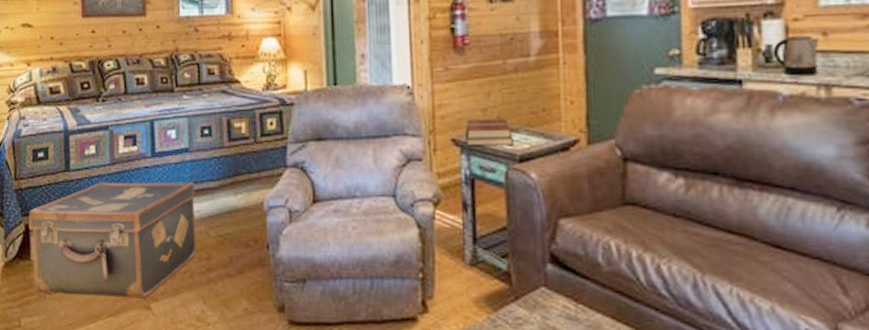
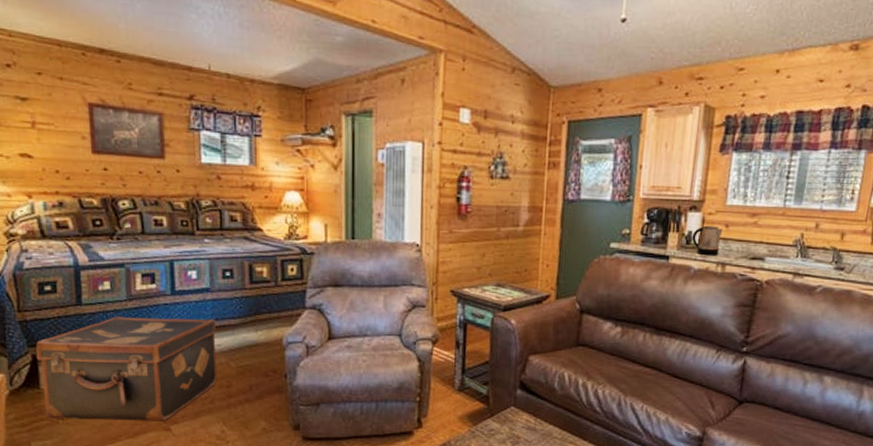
books: present [464,119,515,147] -> none [462,275,501,298]

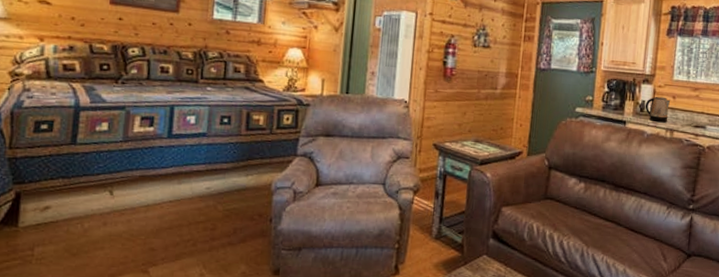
suitcase: present [35,316,217,422] -> none [19,156,208,264]

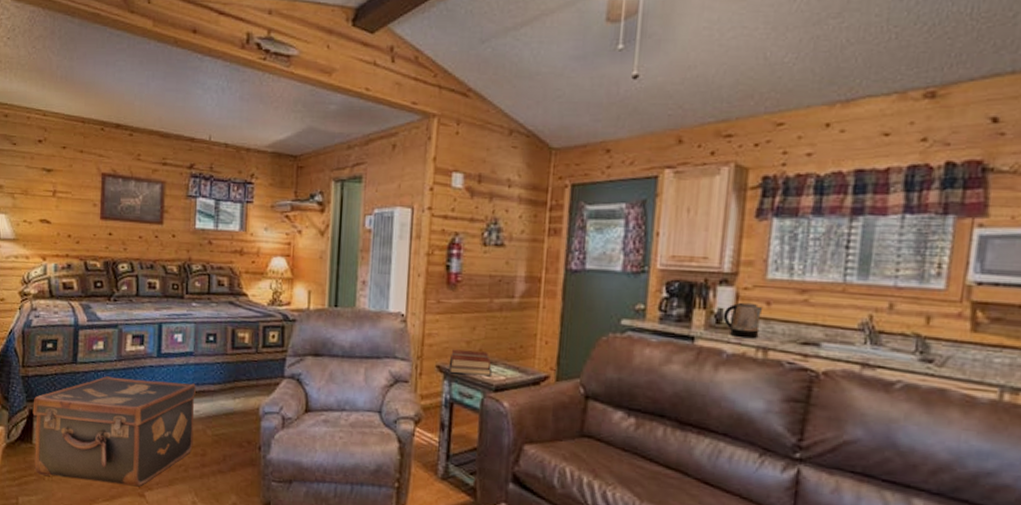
suitcase: none [19,156,208,264] -> present [32,376,196,487]
books: none [443,130,479,153] -> present [449,349,493,377]

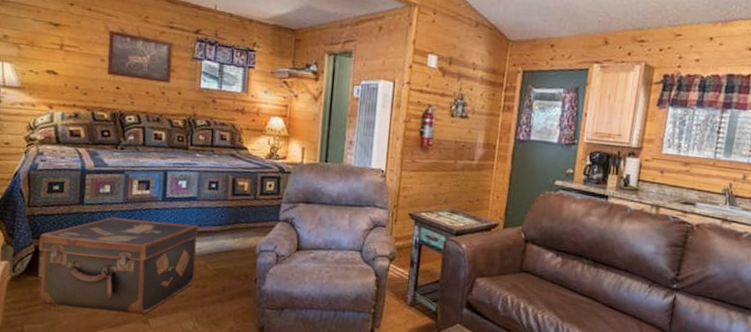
books: present [449,349,493,377] -> none [419,200,454,224]
kettle: present [723,302,762,339] -> none [629,170,657,199]

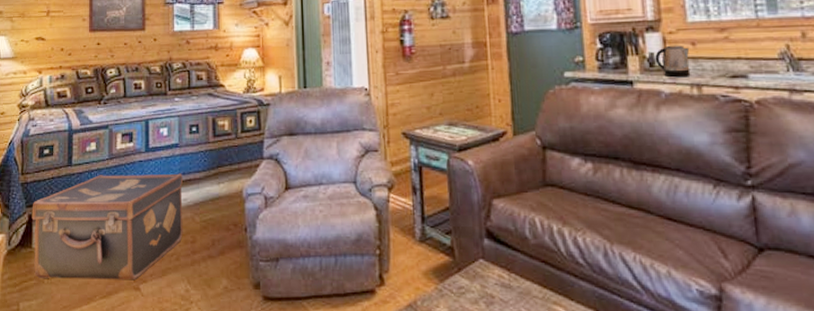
kettle: none [629,170,657,199] -> present [655,45,691,78]

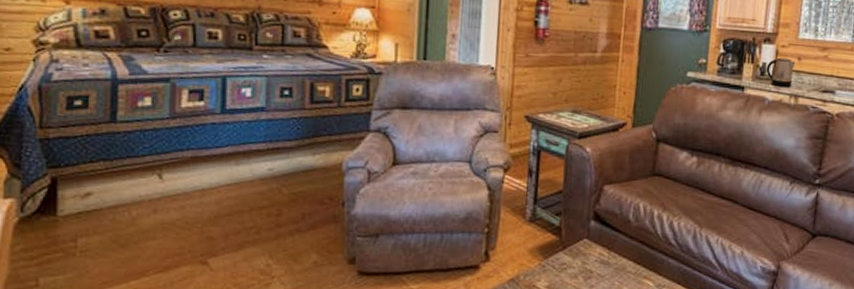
suitcase: present [32,173,183,281] -> none [56,136,269,254]

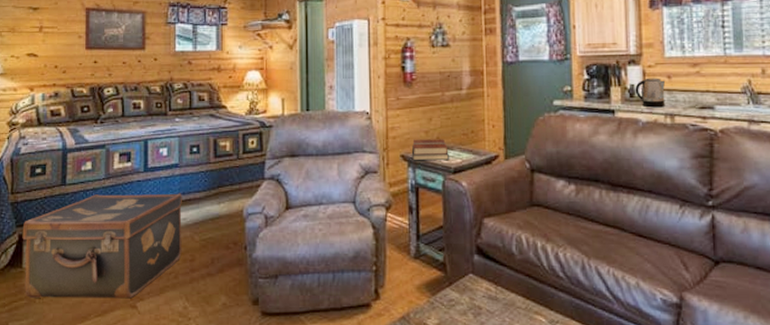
suitcase: none [56,136,269,254] -> present [22,193,182,299]
books: none [537,100,577,125] -> present [411,139,450,161]

